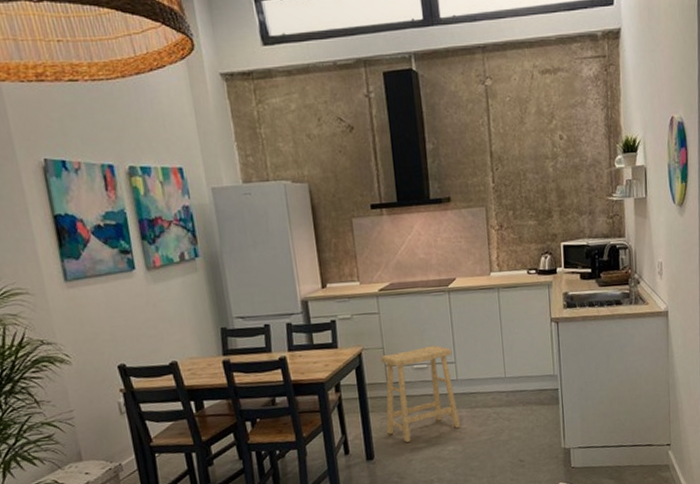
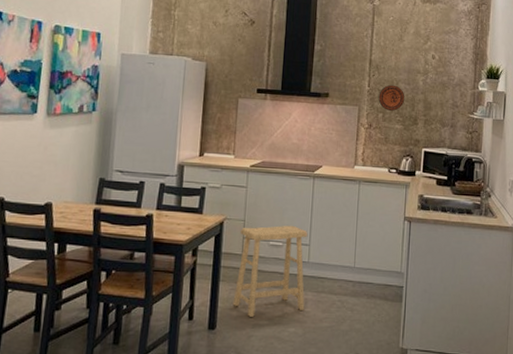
decorative plate: none [505,176,535,206] -> present [378,84,405,111]

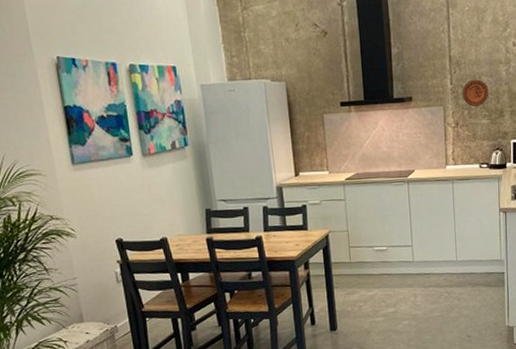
stool: present [233,225,308,317] -> none [346,229,415,316]

